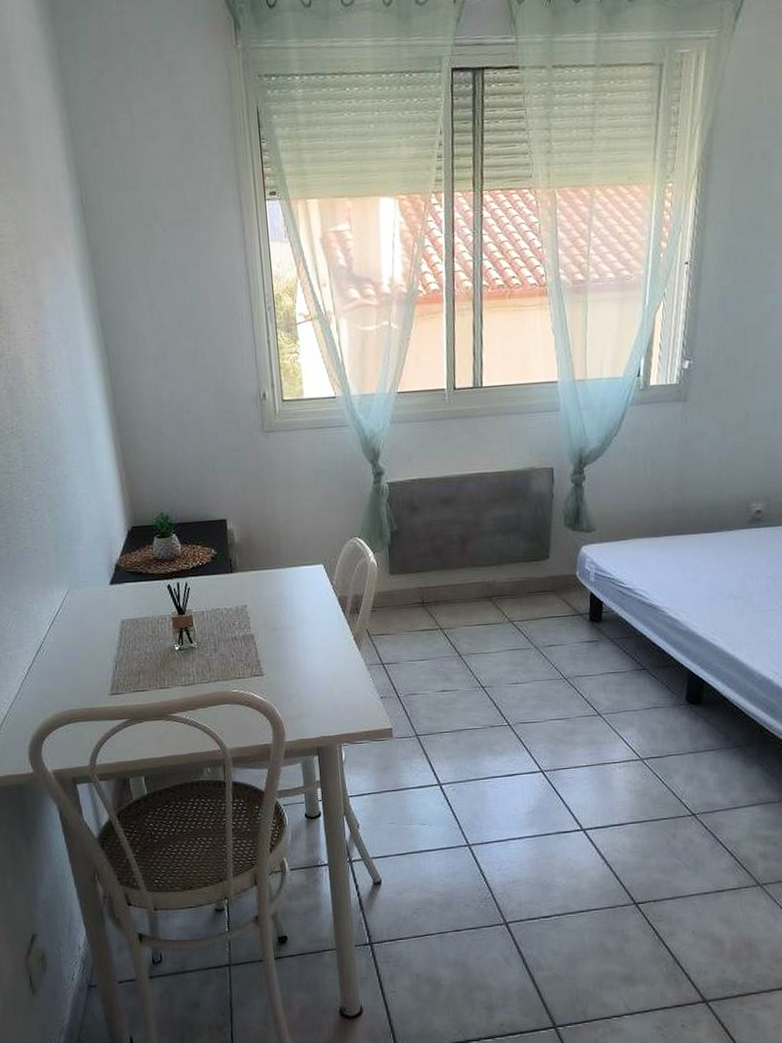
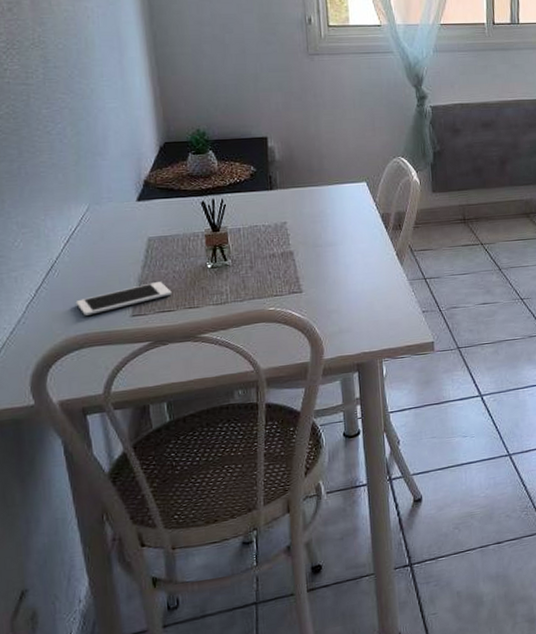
cell phone: none [62,663,145,693] -> present [75,282,172,316]

